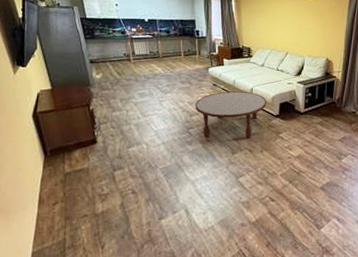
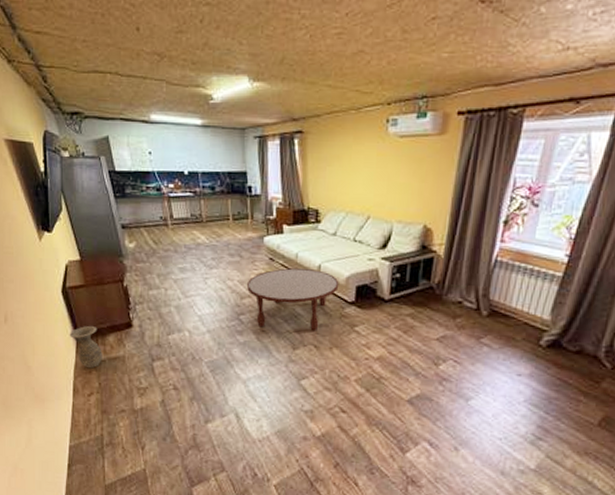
ceramic jug: none [37,143,68,181] -> present [69,325,103,369]

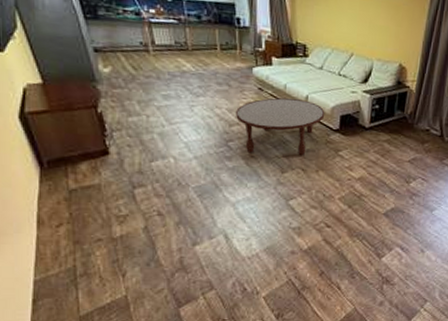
ceramic jug: present [69,325,103,369] -> none [30,153,73,199]

